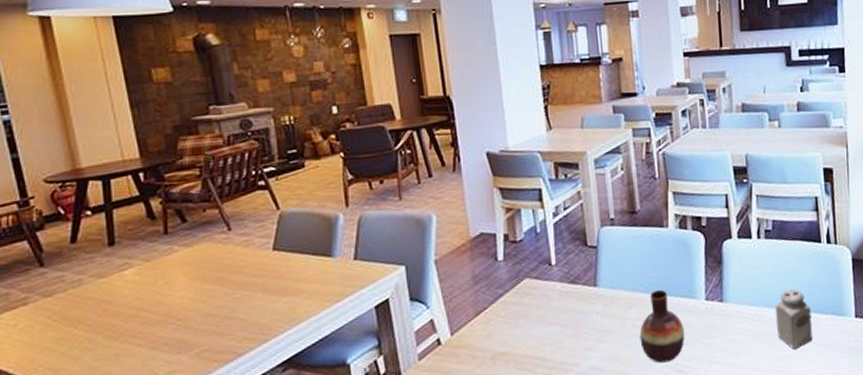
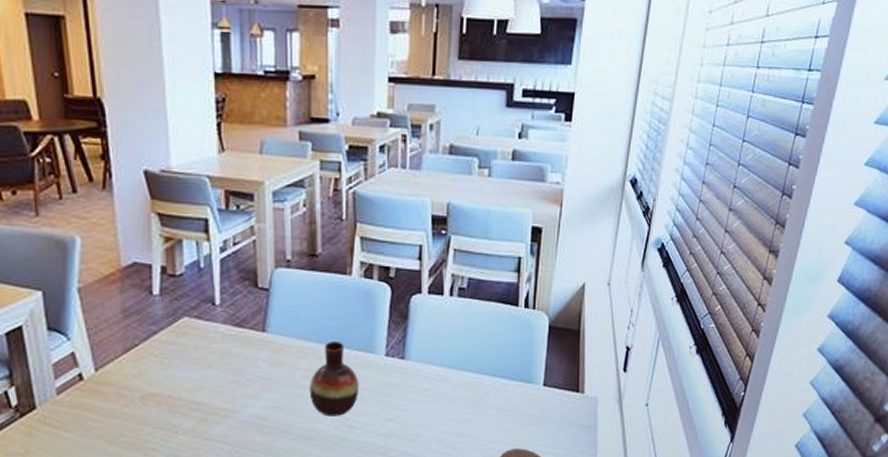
salt shaker: present [775,289,813,349] -> none [459,352,498,413]

